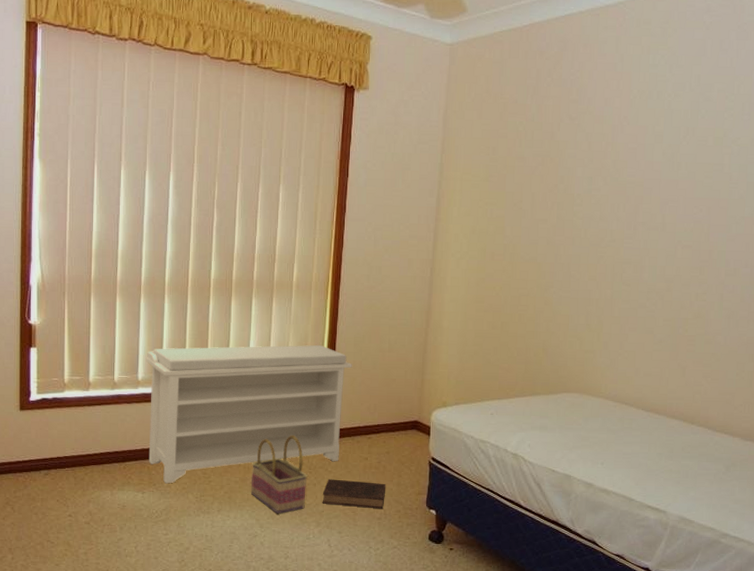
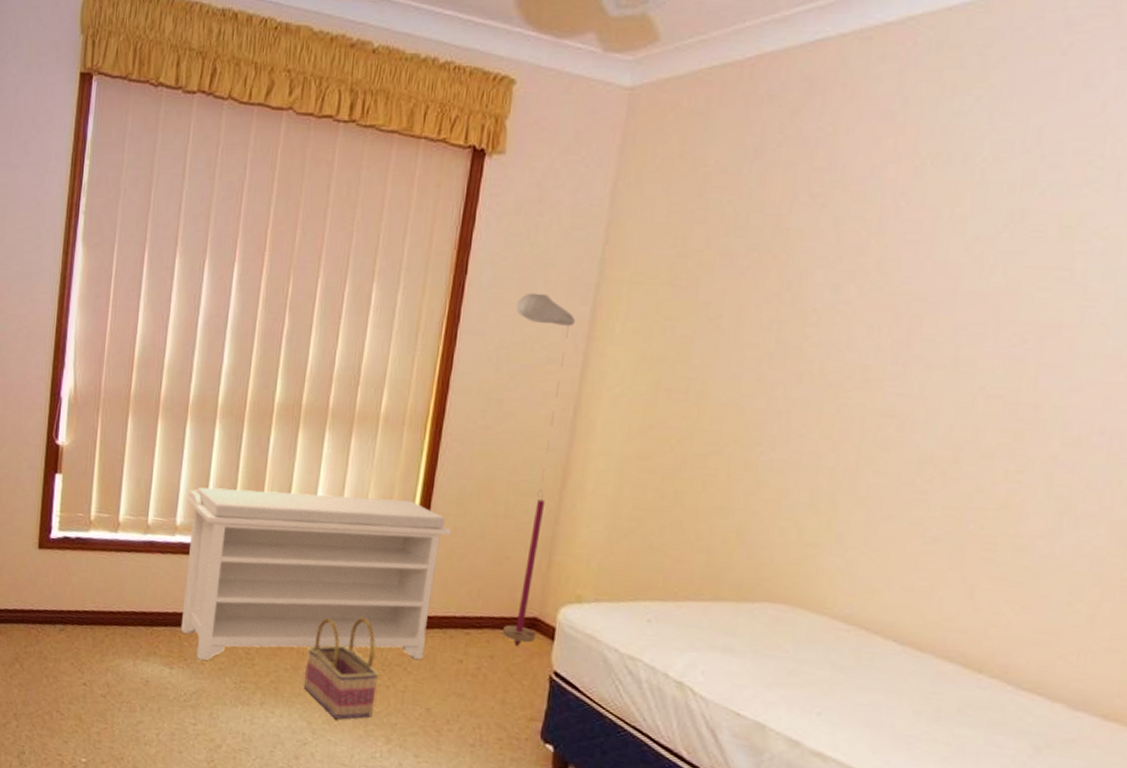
book: present [322,479,386,509] -> none [395,682,486,734]
floor lamp: none [385,189,427,443] -> present [503,292,576,646]

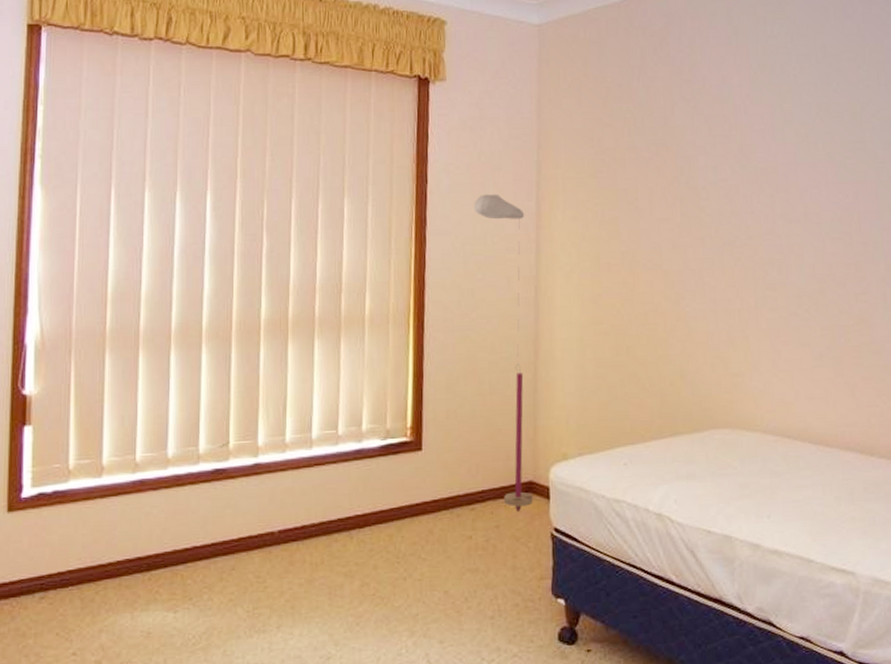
bench: present [180,487,452,660] -> none [178,393,445,596]
basket: present [304,617,379,719] -> none [320,513,395,624]

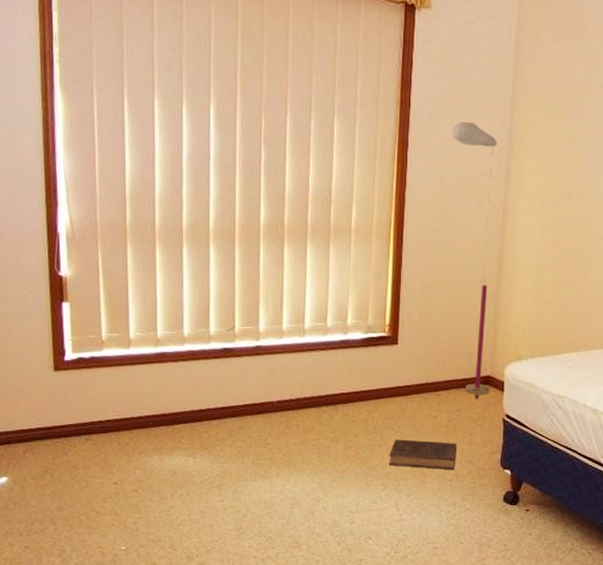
book: none [415,568,499,605] -> present [389,439,458,470]

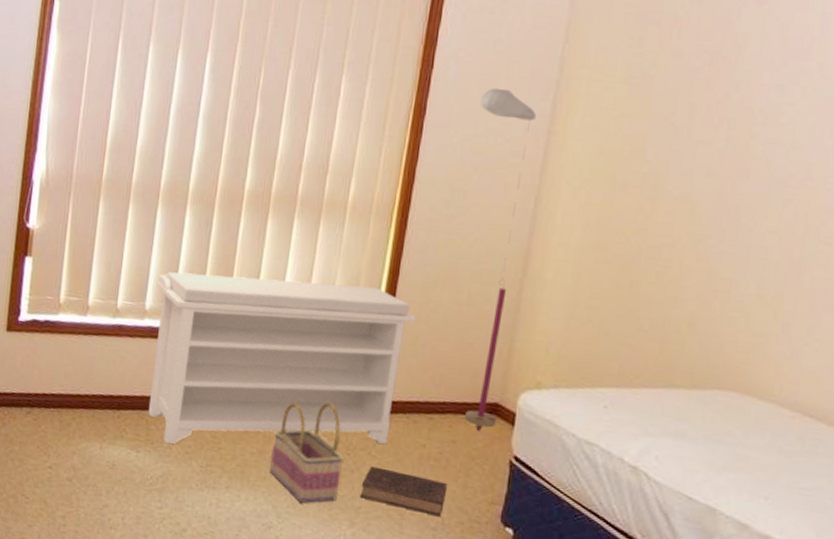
bench: none [192,296,418,447] -> present [148,272,416,445]
basket: none [311,393,373,477] -> present [270,401,344,503]

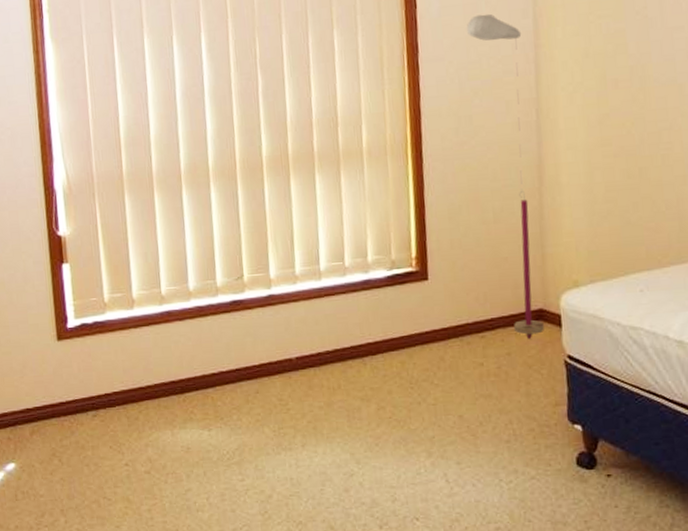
bench: present [148,272,416,445] -> none [196,224,450,416]
basket: present [270,401,344,503] -> none [337,341,410,444]
book: present [359,466,448,517] -> none [431,394,513,429]

